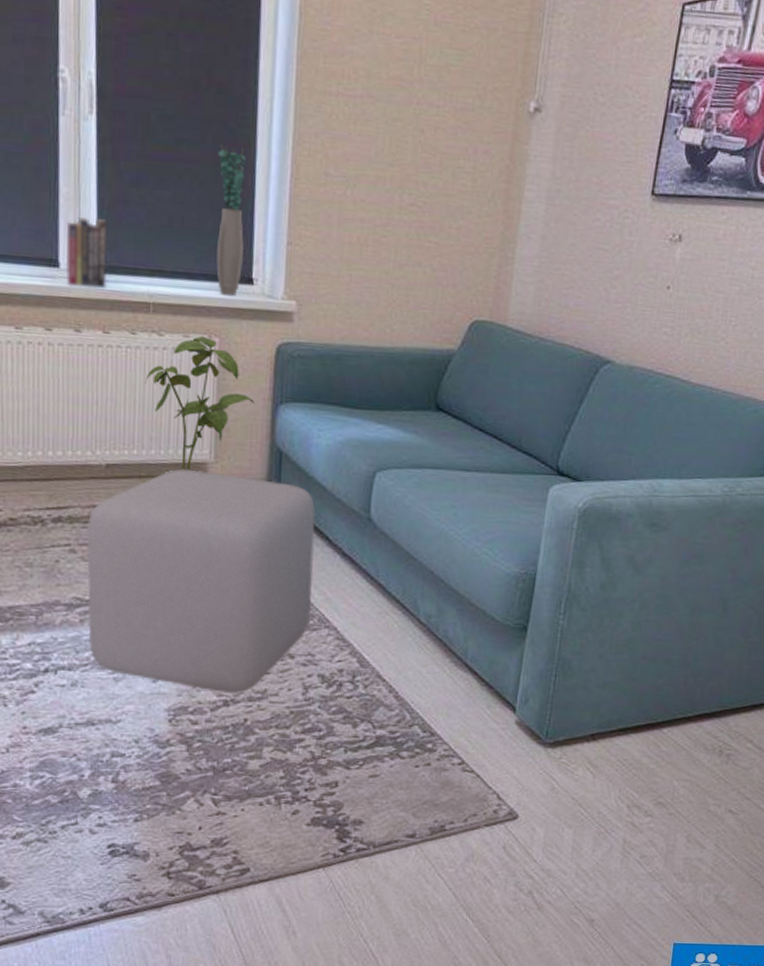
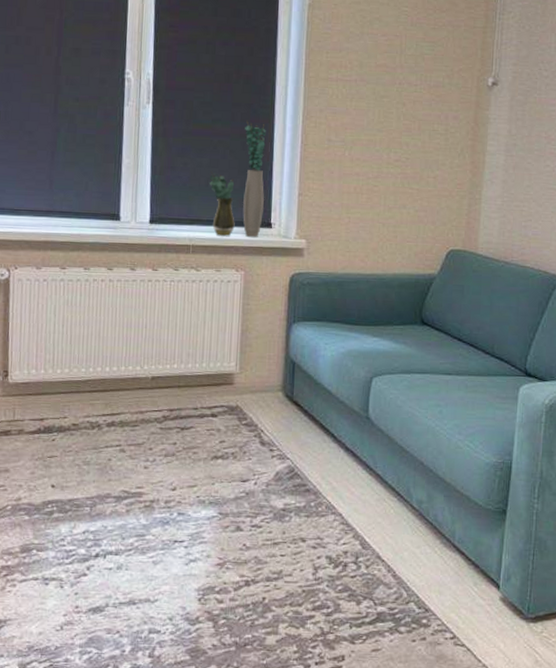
books: present [65,216,108,289] -> none [124,180,159,236]
pouf: present [86,469,316,693] -> none [133,380,323,574]
house plant: present [145,335,254,474] -> none [185,270,272,384]
vase: none [173,209,207,294] -> present [209,172,235,237]

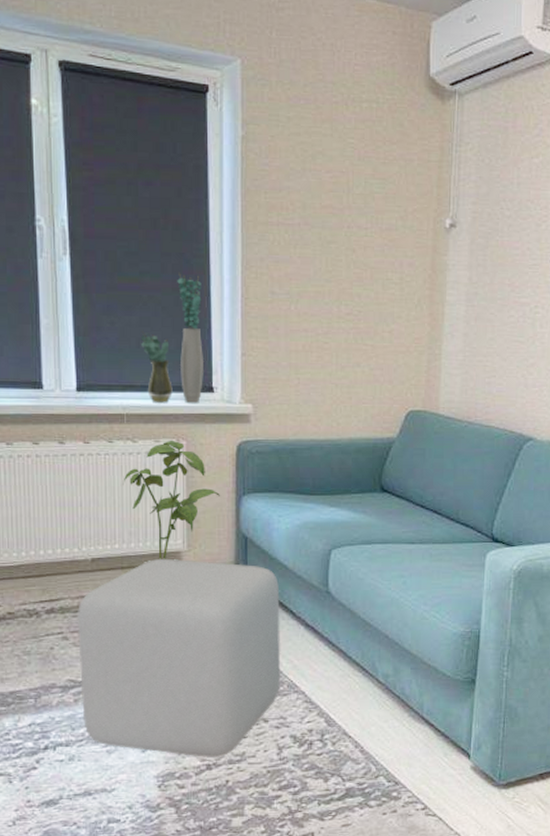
pouf: none [133,380,323,574] -> present [76,559,281,757]
house plant: none [185,270,272,384] -> present [123,440,220,564]

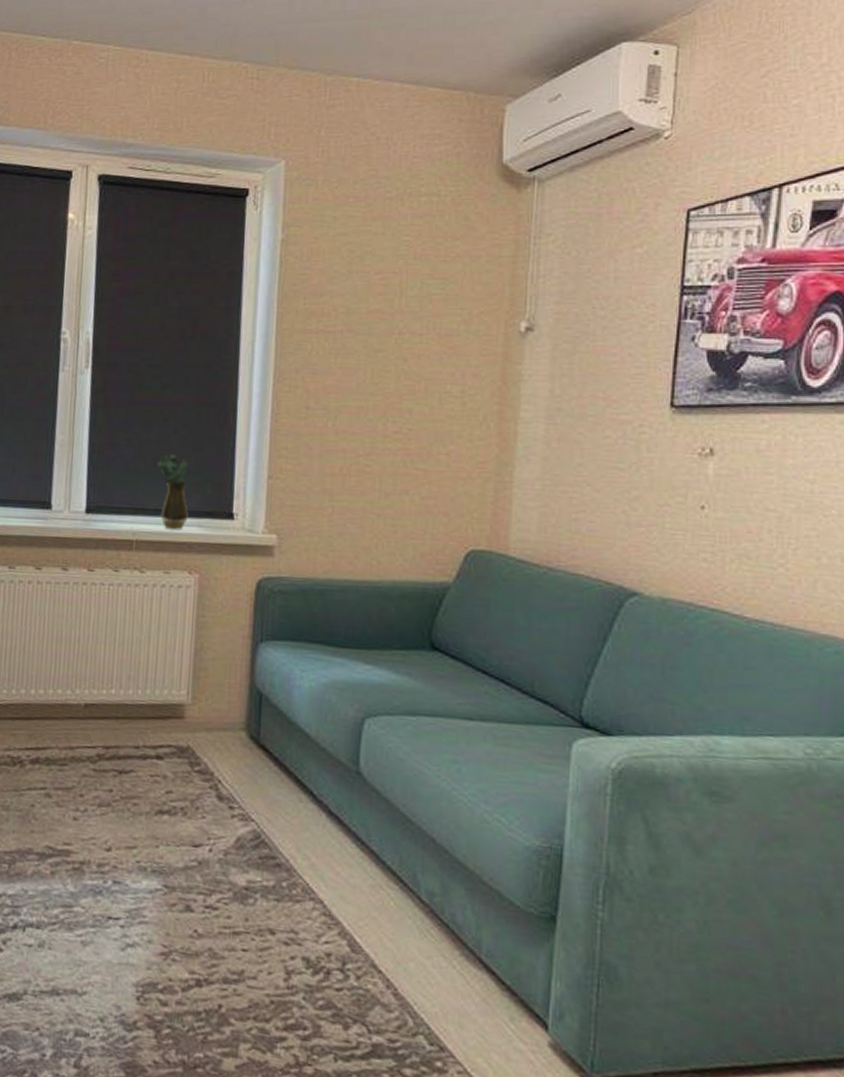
pouf: present [76,559,281,757] -> none [59,711,298,972]
house plant: present [123,440,220,564] -> none [125,571,233,716]
vase: present [177,272,203,404] -> none [198,385,228,533]

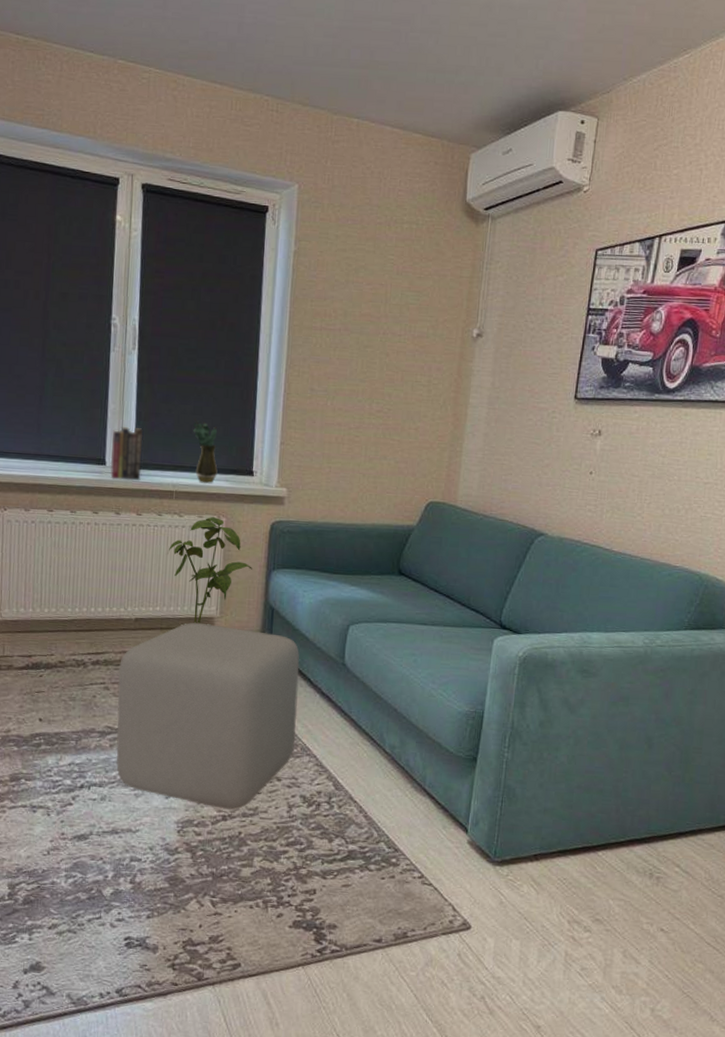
books: none [56,460,98,529] -> present [110,426,144,481]
pouf: none [59,711,298,972] -> present [116,623,300,810]
house plant: none [125,571,233,716] -> present [167,516,252,627]

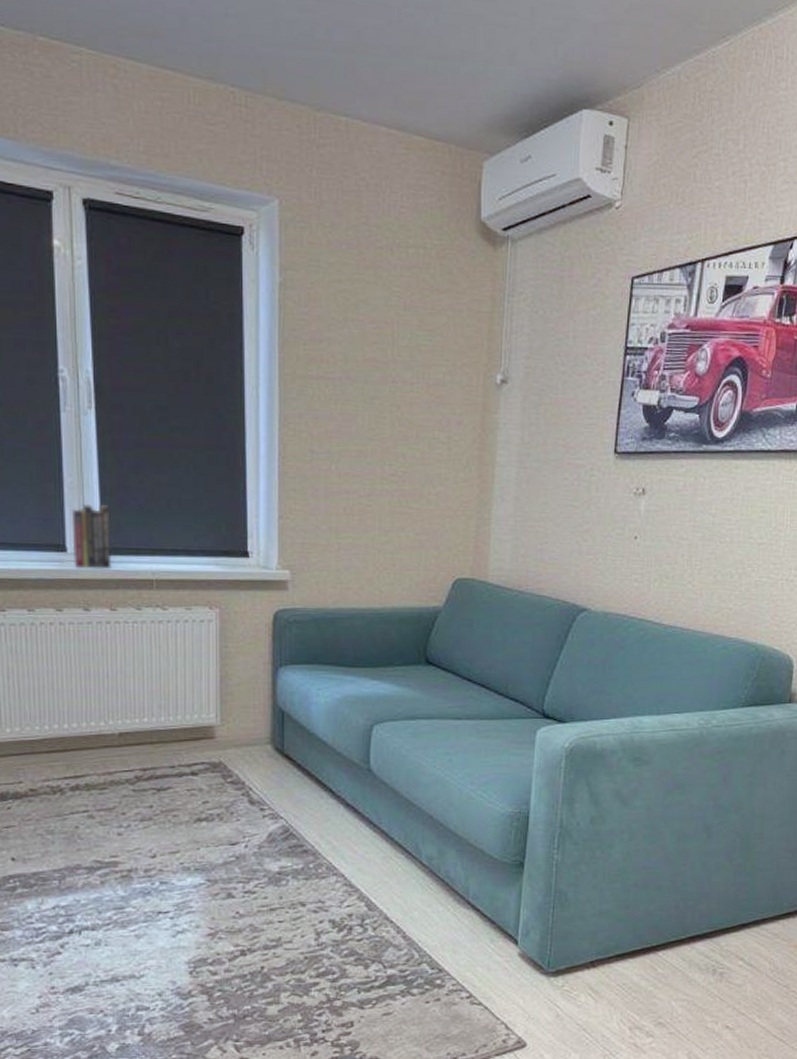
pouf: present [116,623,300,810] -> none [103,734,320,943]
house plant: present [167,516,252,627] -> none [152,607,255,739]
vase: present [193,419,218,484] -> none [171,491,205,569]

